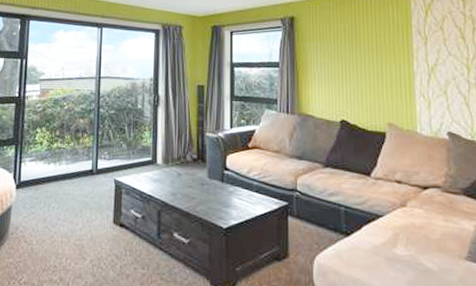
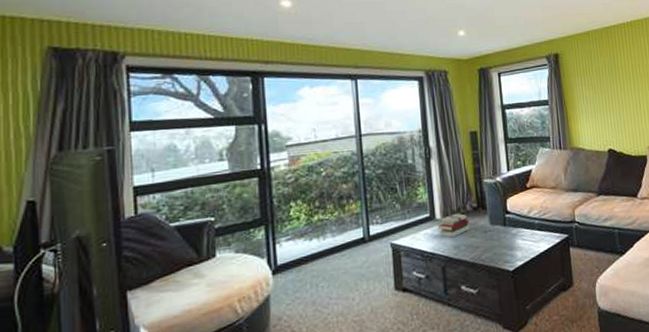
books: none [157,162,188,184] -> present [437,213,470,238]

